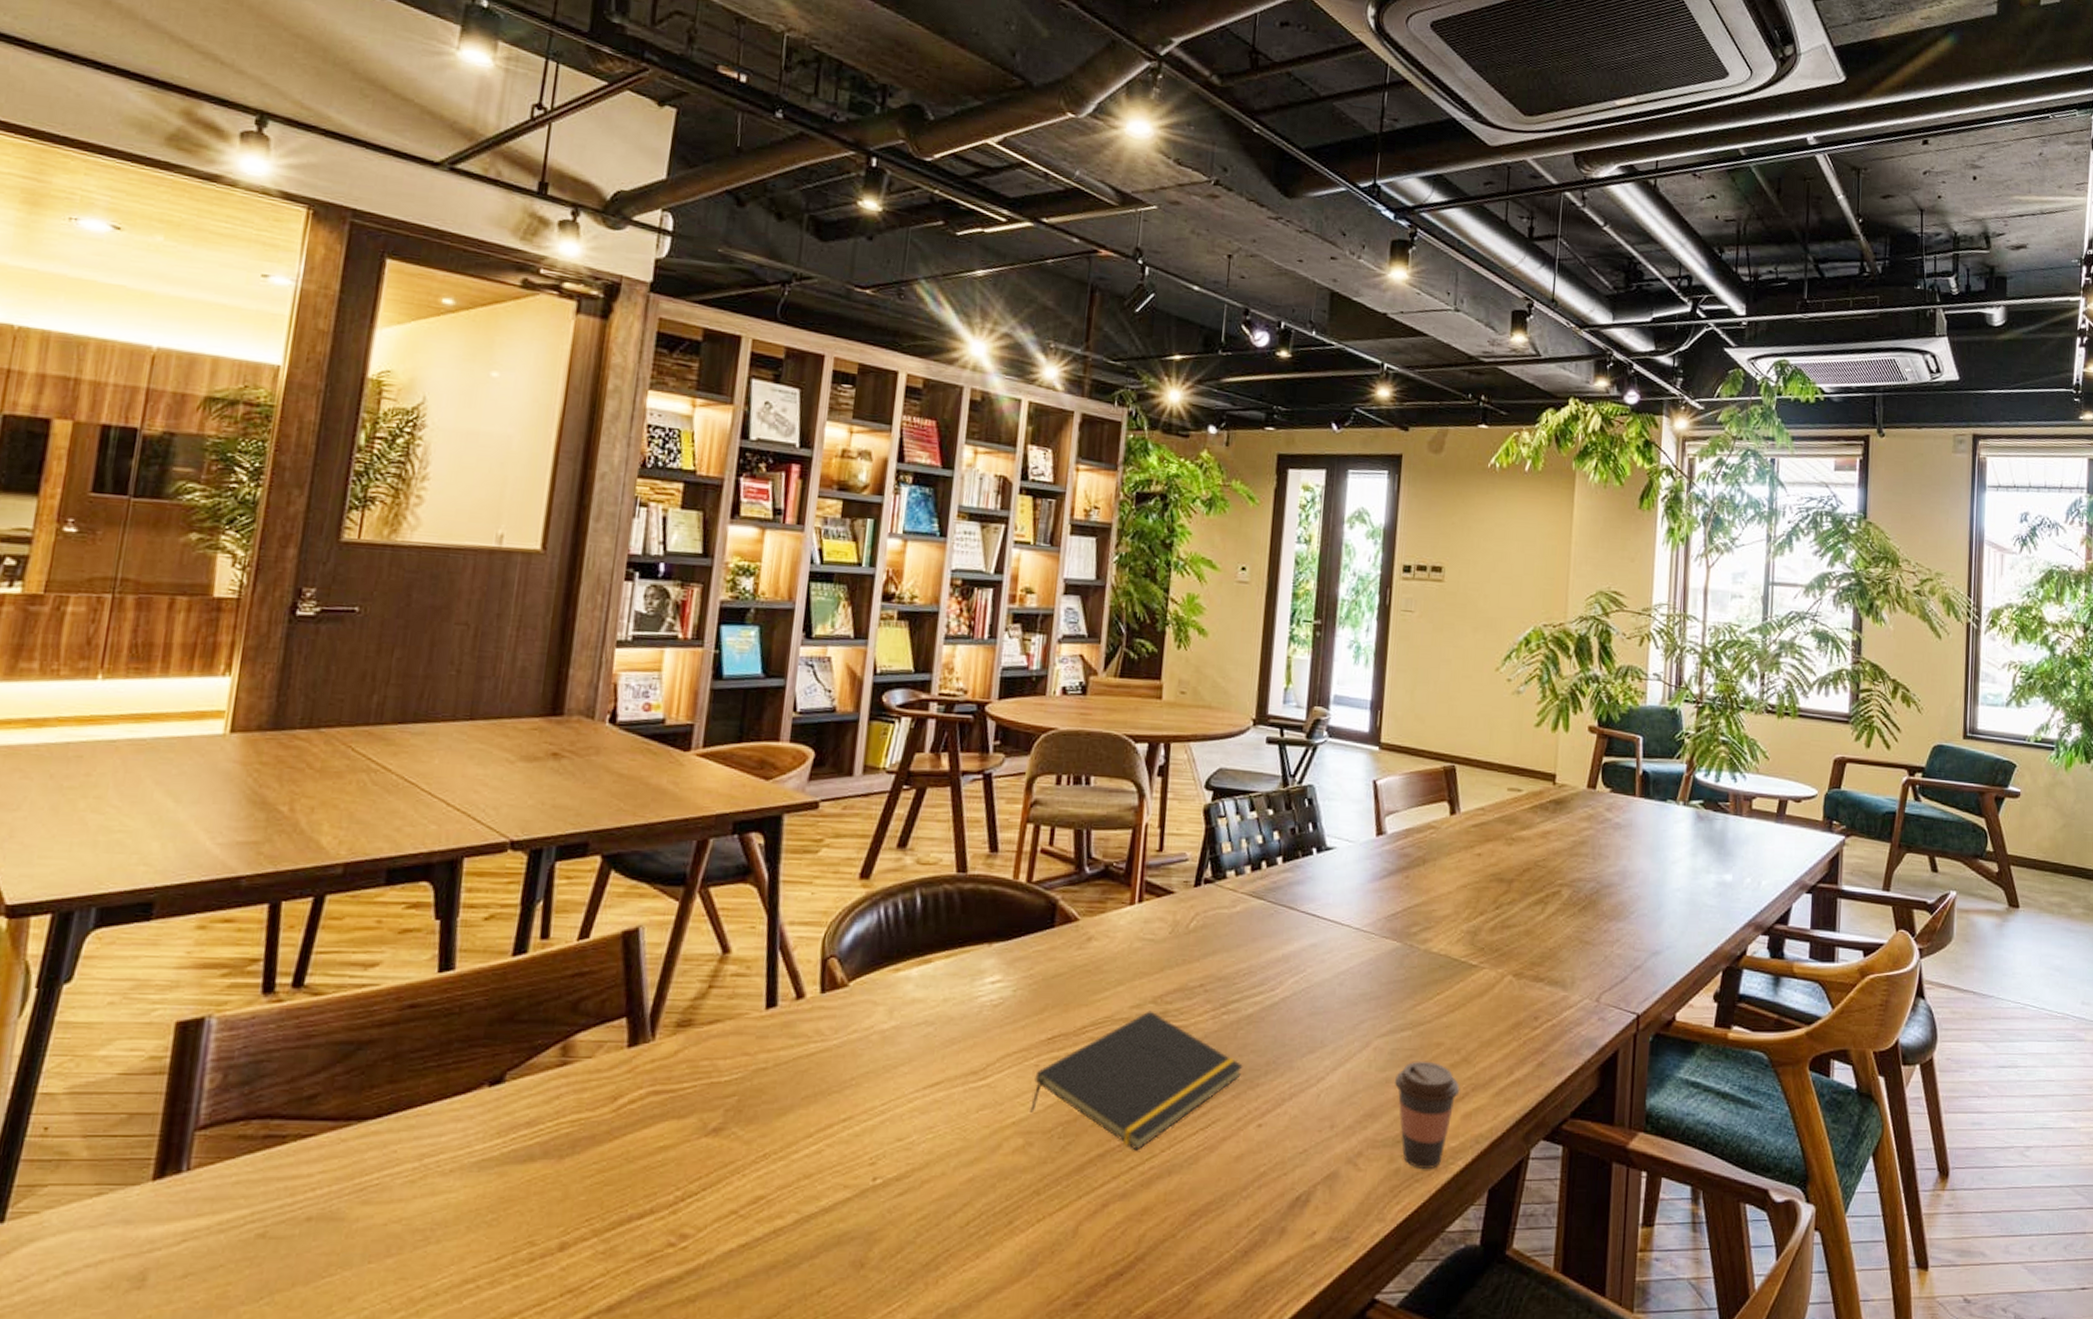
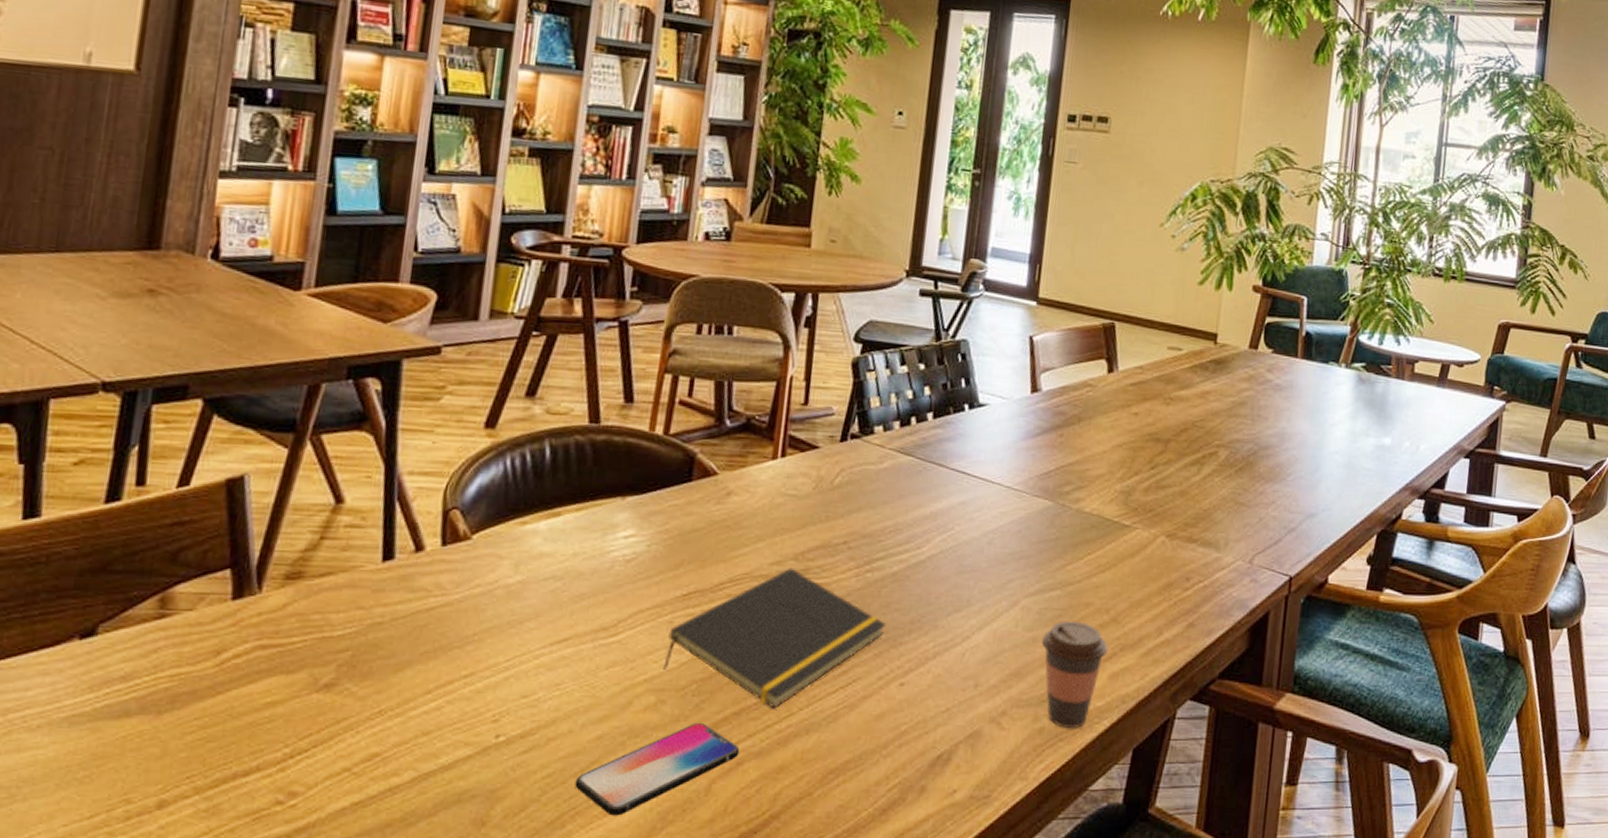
smartphone: none [948,1164,1105,1258] -> present [575,722,740,816]

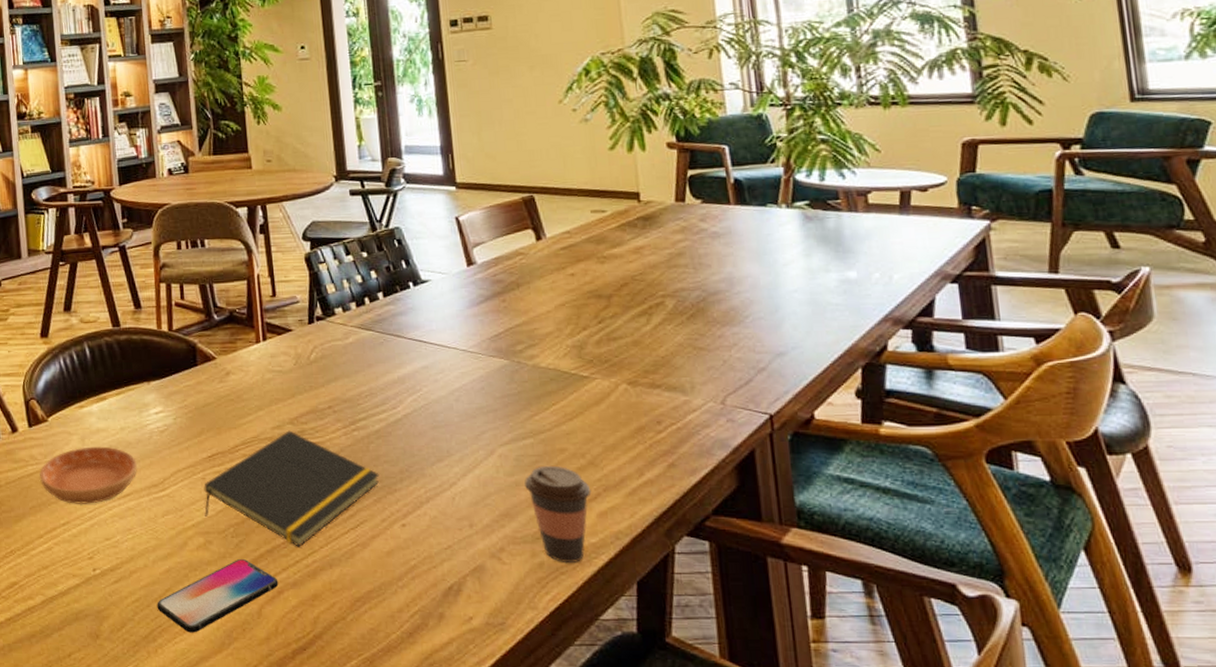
saucer: none [443,575,586,650] -> present [40,446,137,504]

